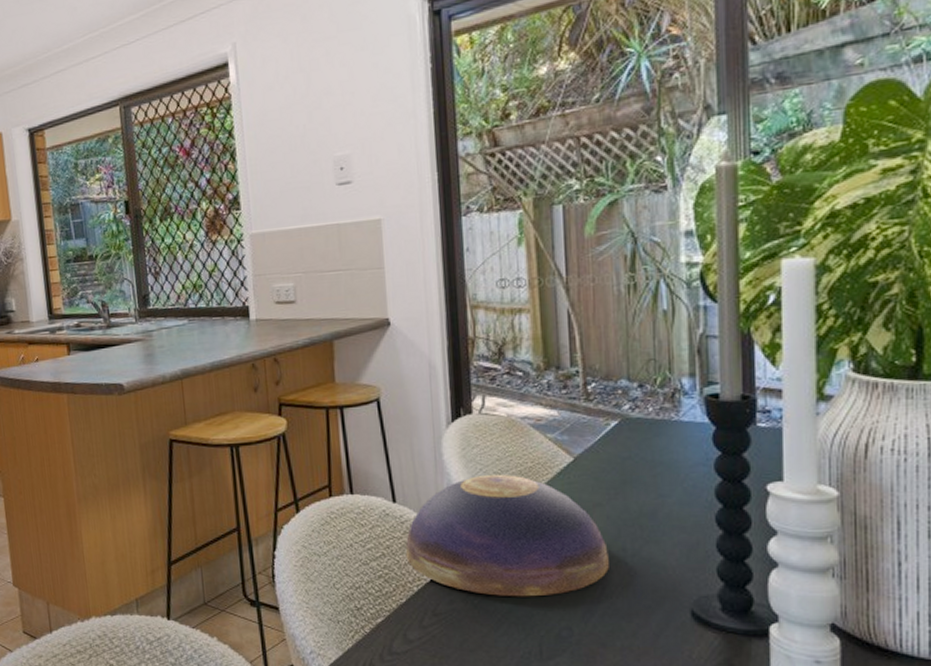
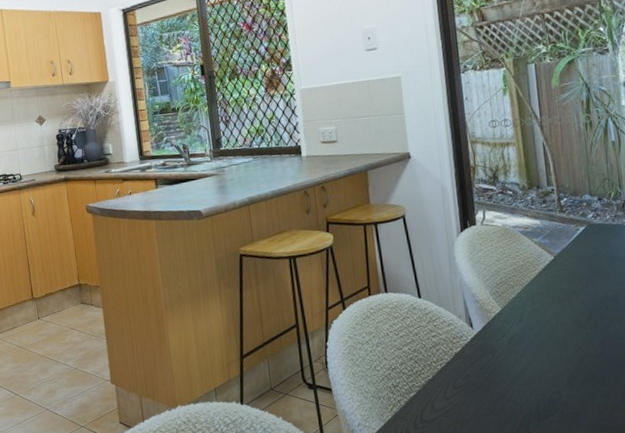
decorative bowl: present [405,474,609,597] -> none [430,272,586,370]

